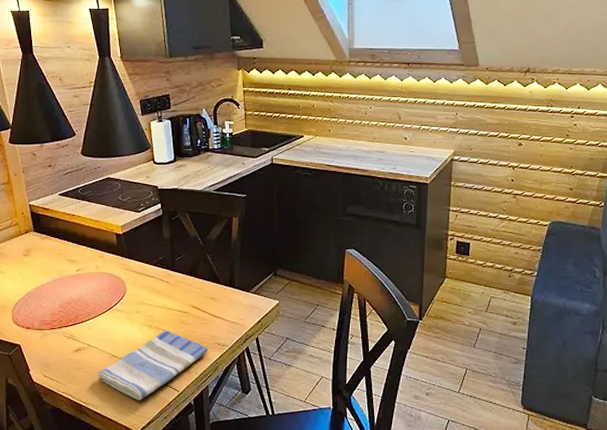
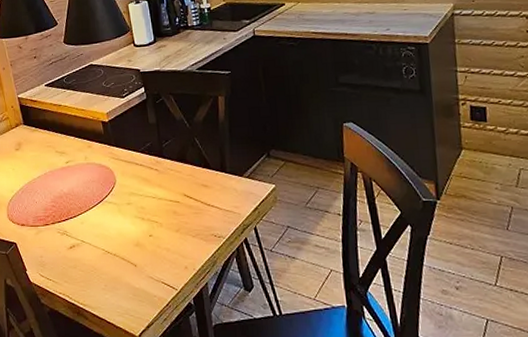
dish towel: present [97,330,208,401] -> none [92,222,204,301]

